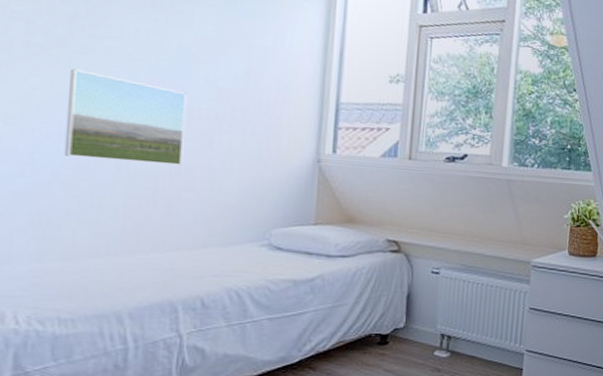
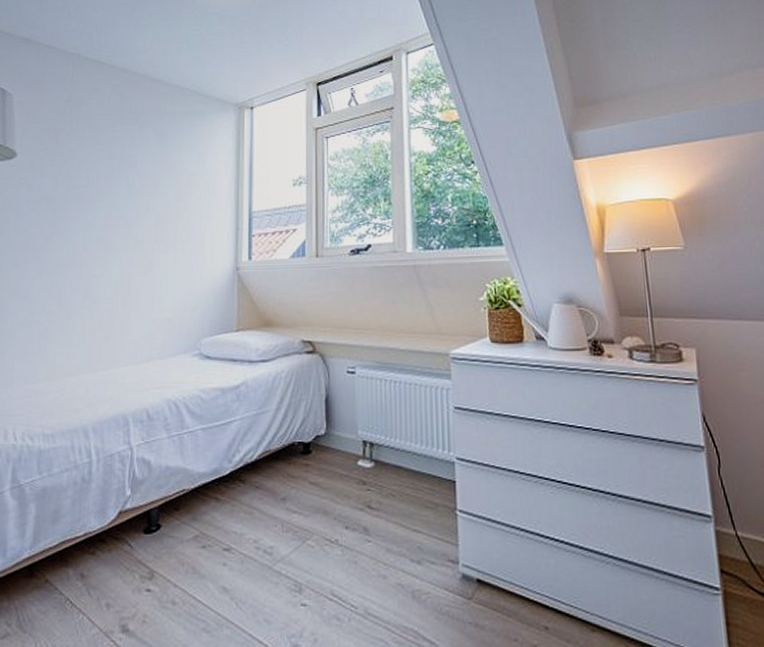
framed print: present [64,69,187,165] -> none [49,216,134,289]

